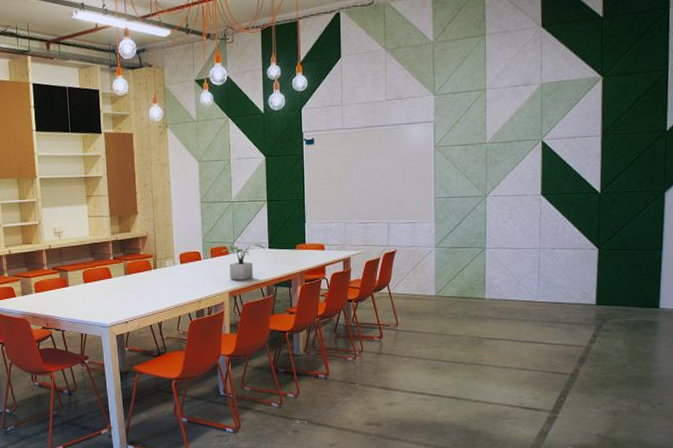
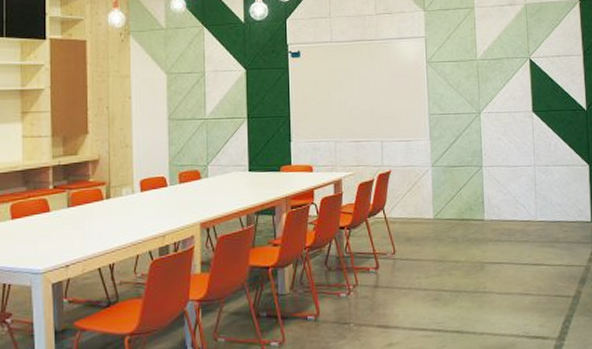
potted plant: present [221,244,265,281] -> none [192,167,244,210]

